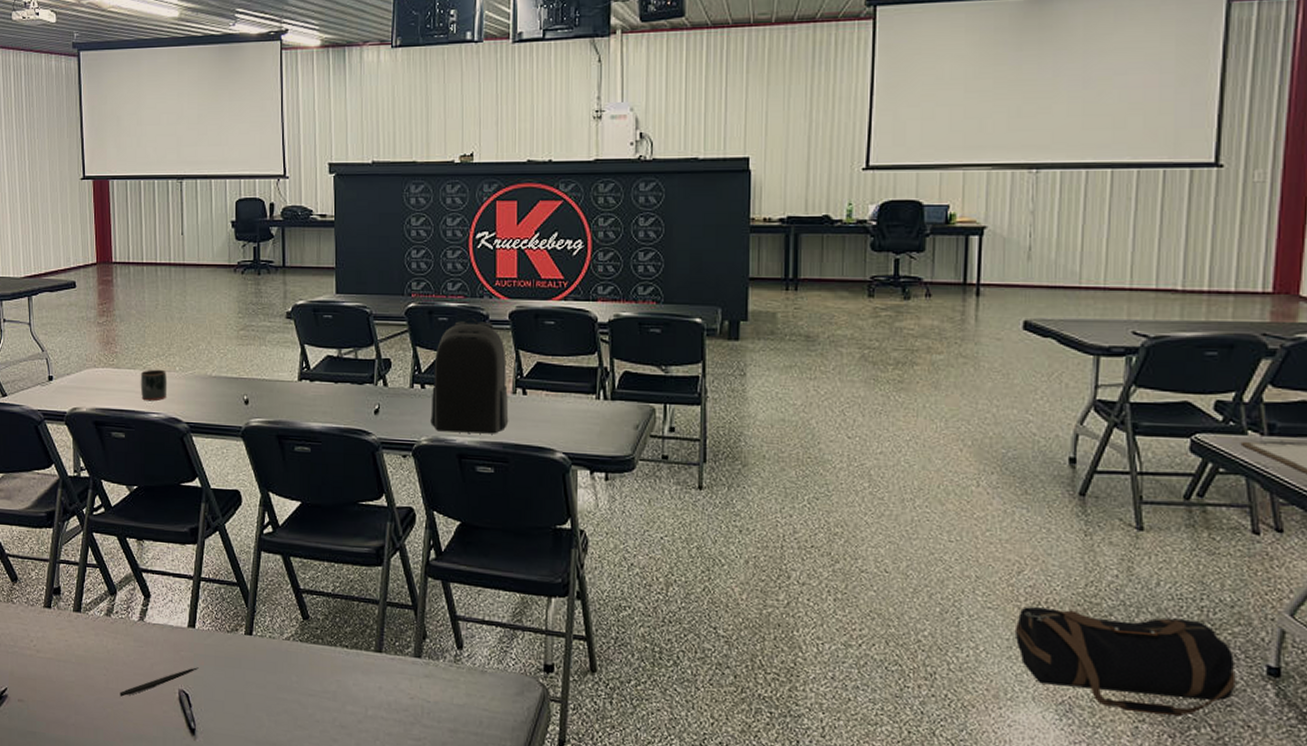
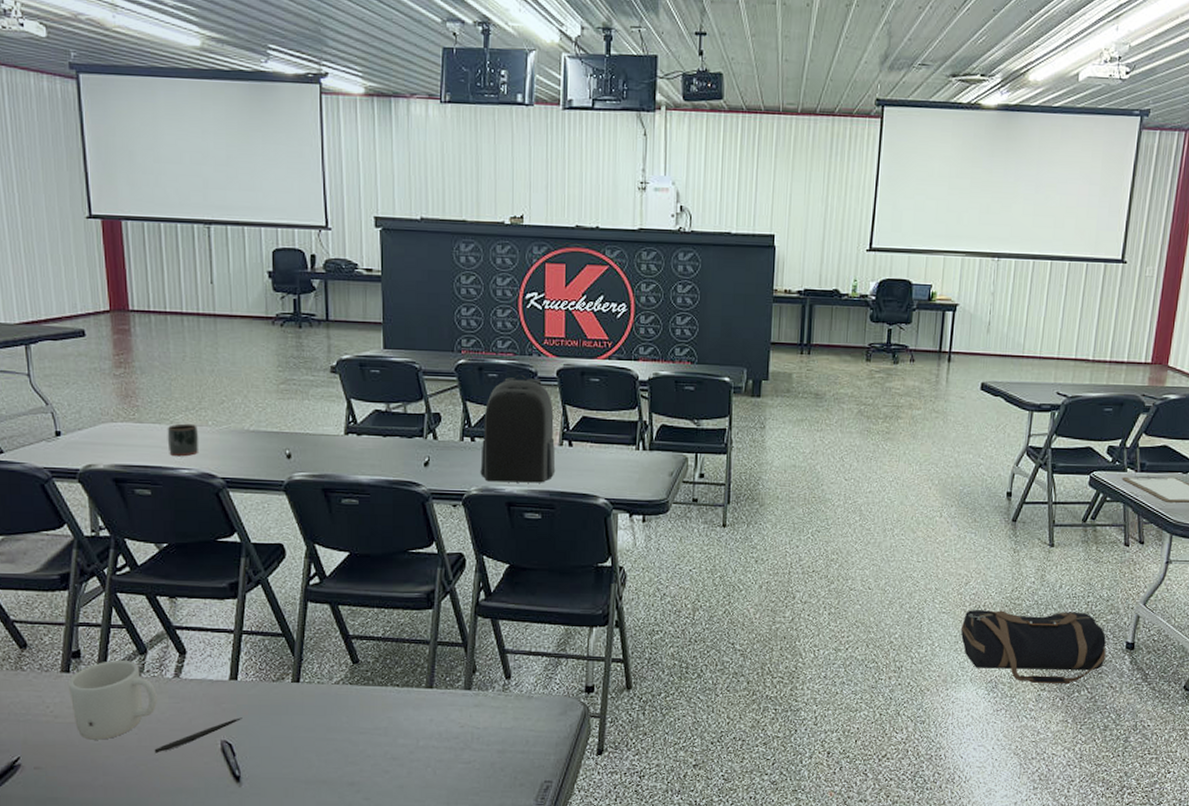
mug: none [49,598,124,678] -> present [67,659,157,740]

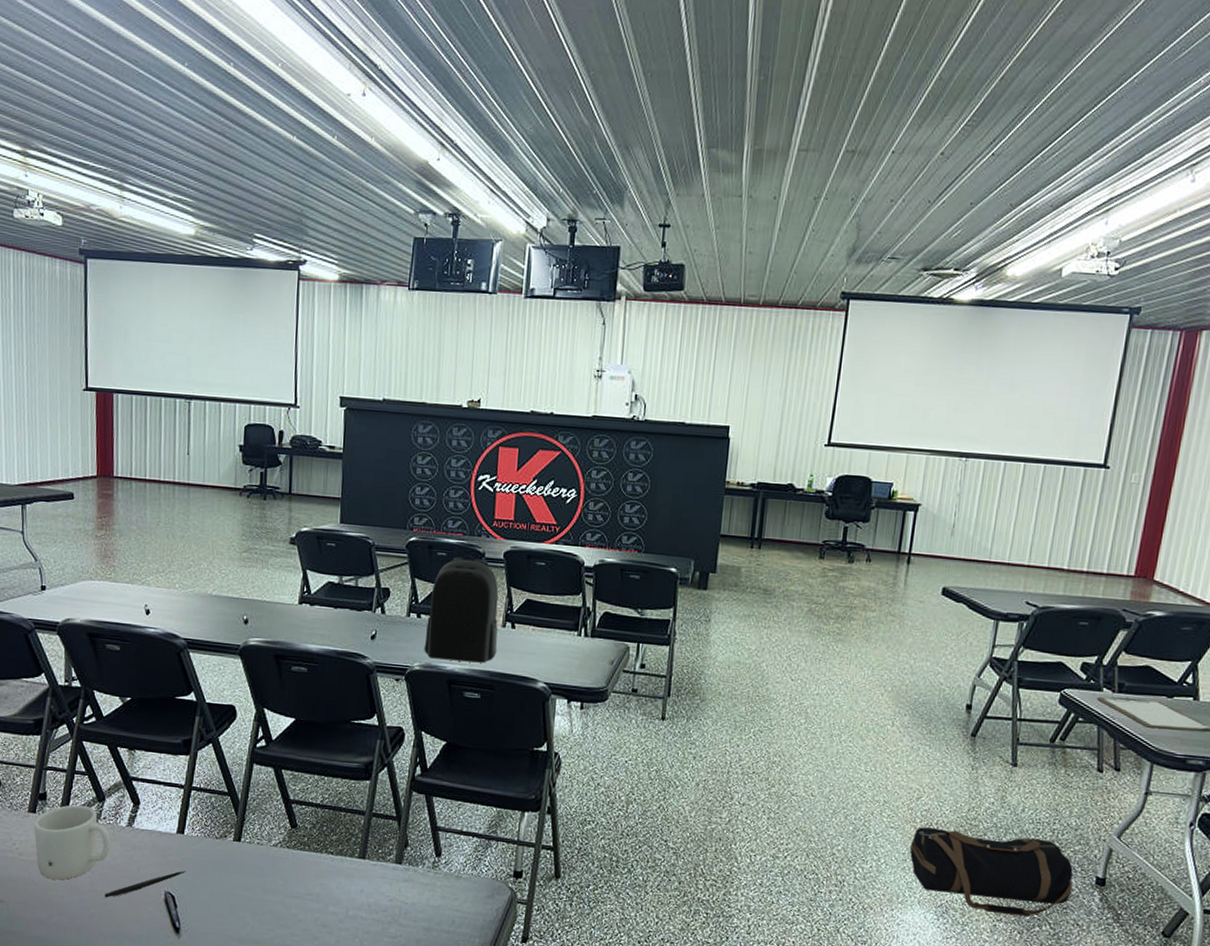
mug: present [167,423,199,456] -> none [138,585,167,616]

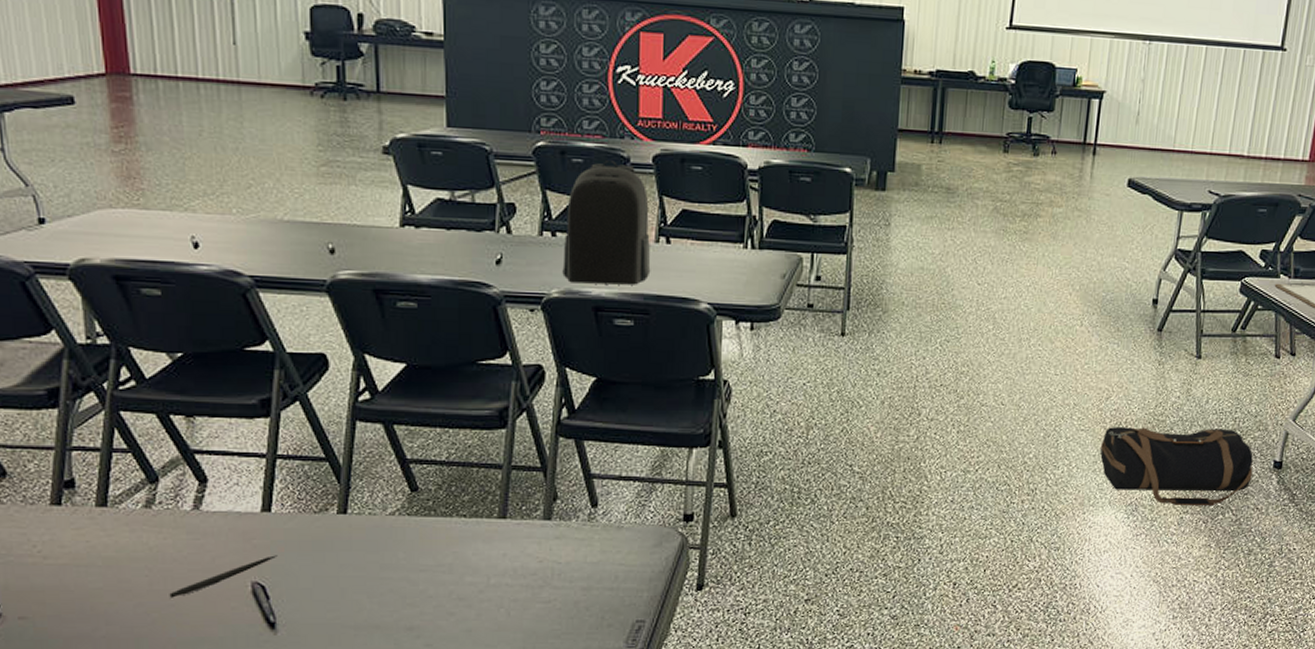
mug: present [33,804,111,880] -> none [59,489,172,584]

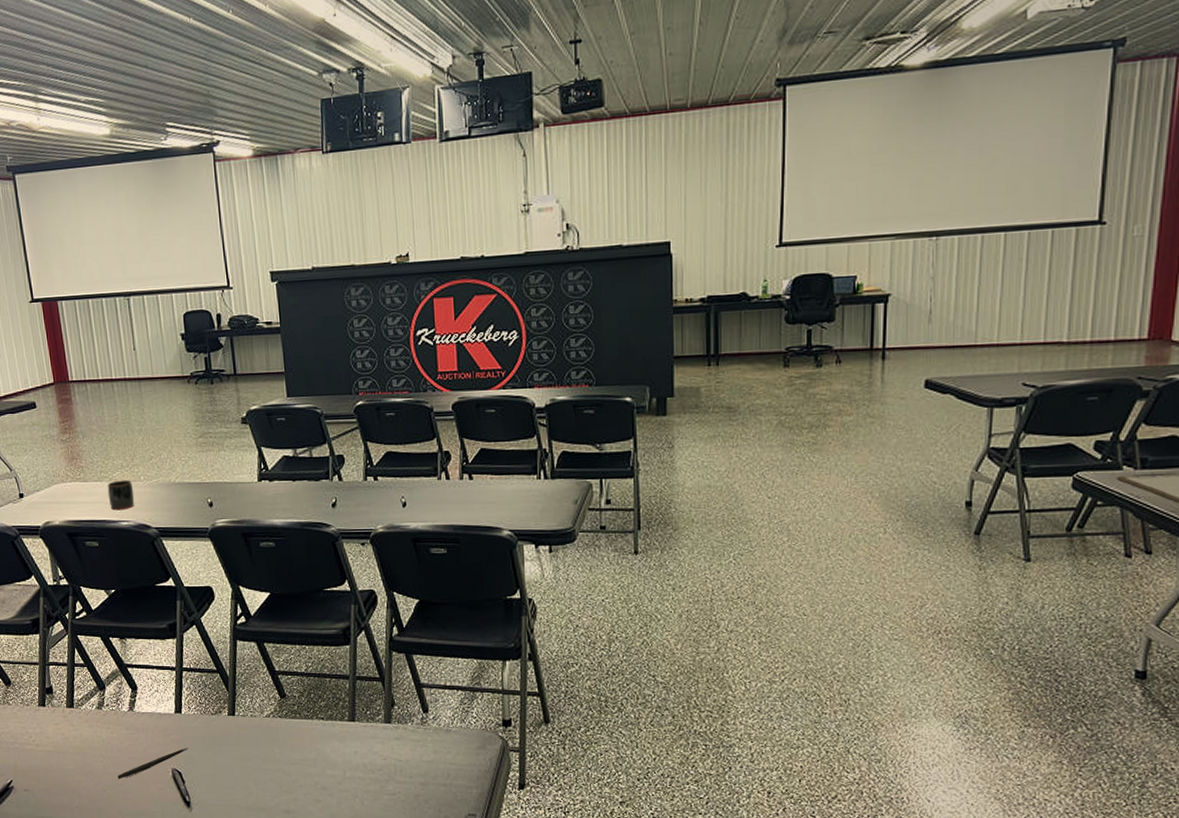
mug: none [180,211,221,249] -> present [107,479,135,509]
backpack: present [562,161,651,285] -> none [384,412,458,519]
duffel bag: present [1100,427,1253,505] -> none [917,636,1108,718]

